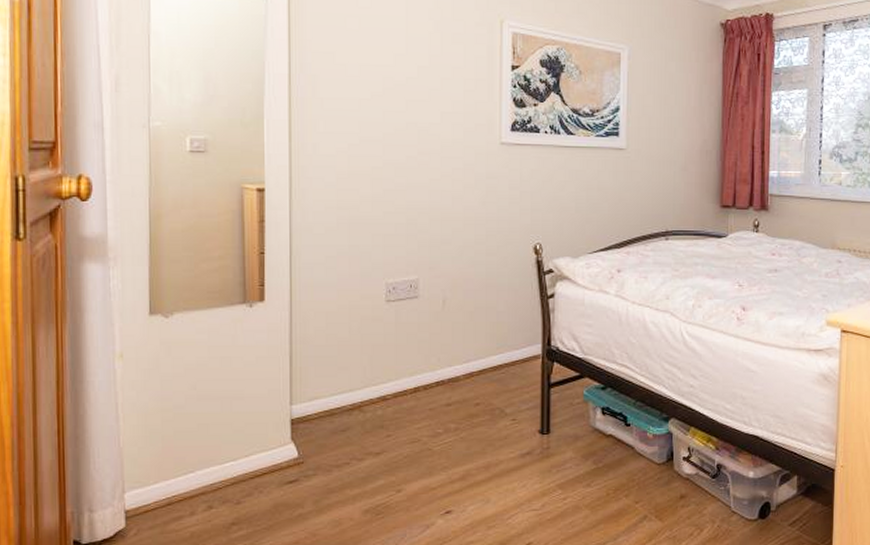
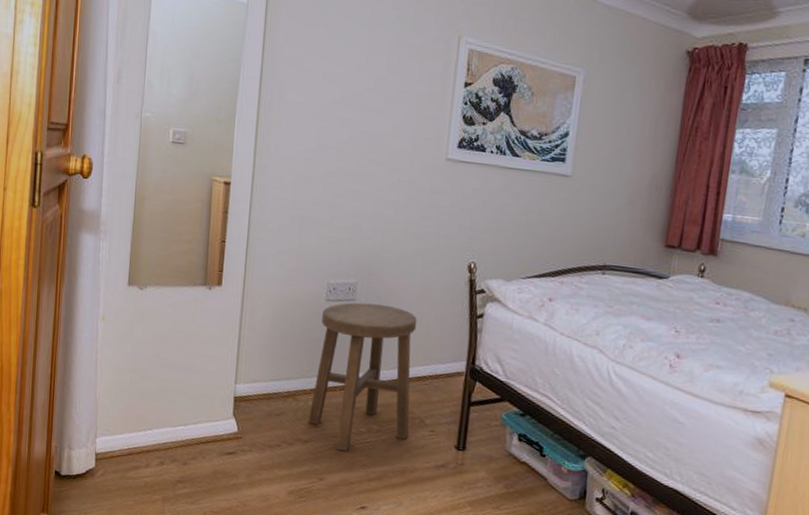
stool: none [378,299,489,457] -> present [308,302,417,452]

